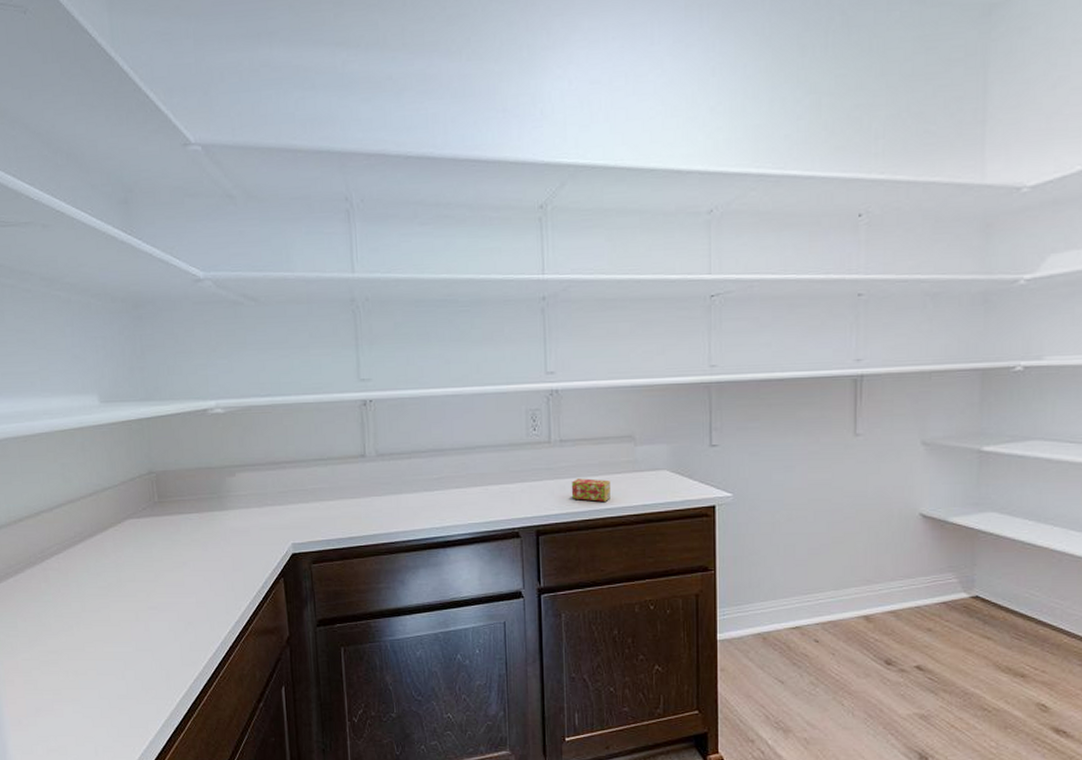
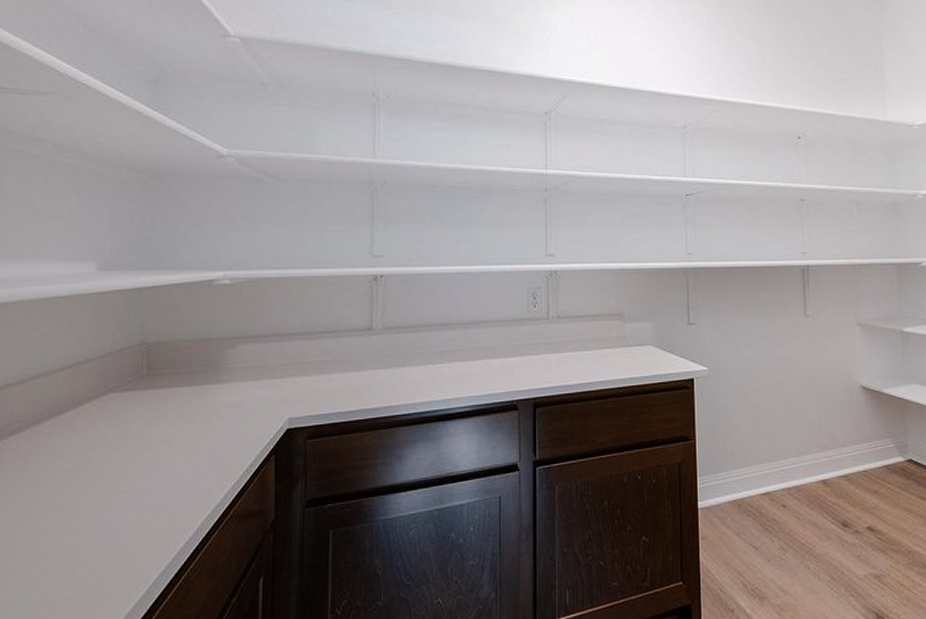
tea box: present [571,478,612,502] -> none [566,353,603,375]

